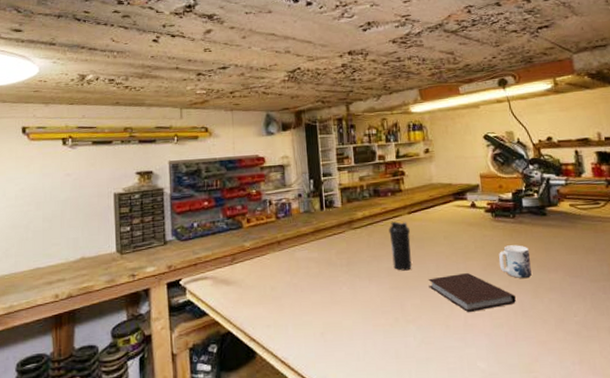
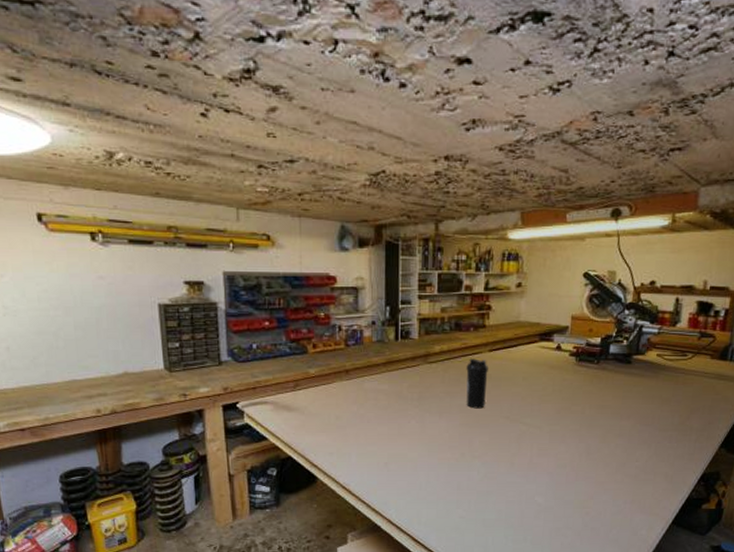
notebook: present [428,273,516,313] -> none [499,415,584,453]
mug: present [498,245,532,279] -> none [573,391,607,424]

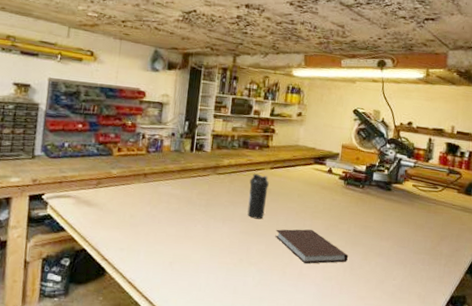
notebook: none [499,415,584,453] -> present [275,229,348,264]

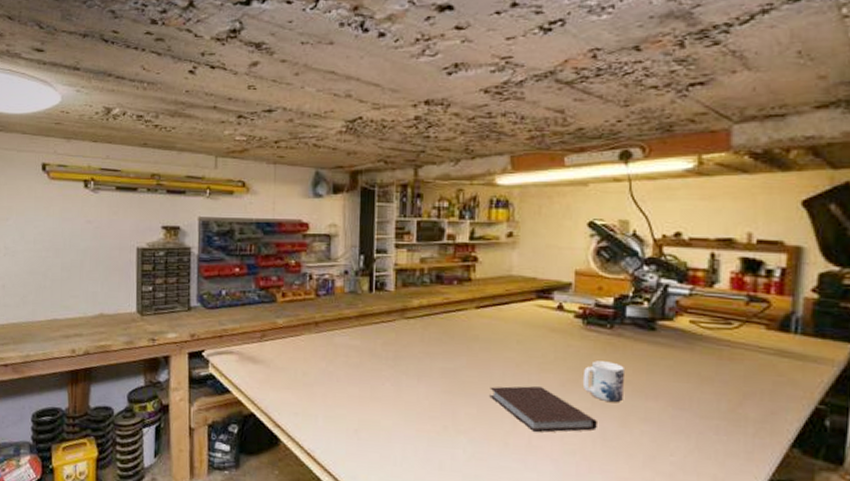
water bottle: present [247,173,269,220] -> none [449,315,475,375]
mug: none [340,211,370,243] -> present [582,360,626,403]

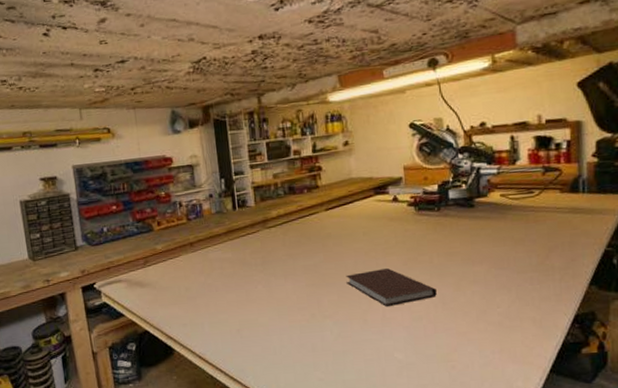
mug: present [582,360,626,403] -> none [420,238,455,273]

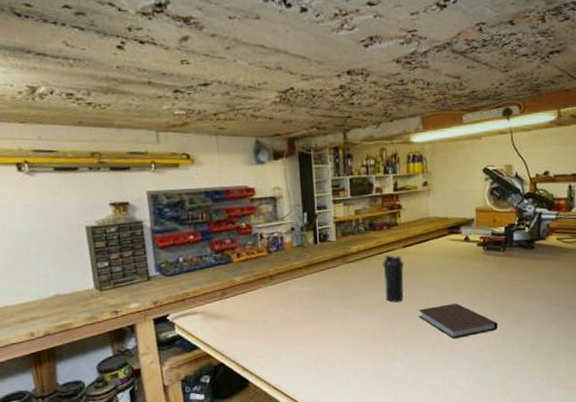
water bottle: none [305,219,329,269] -> present [383,255,404,303]

